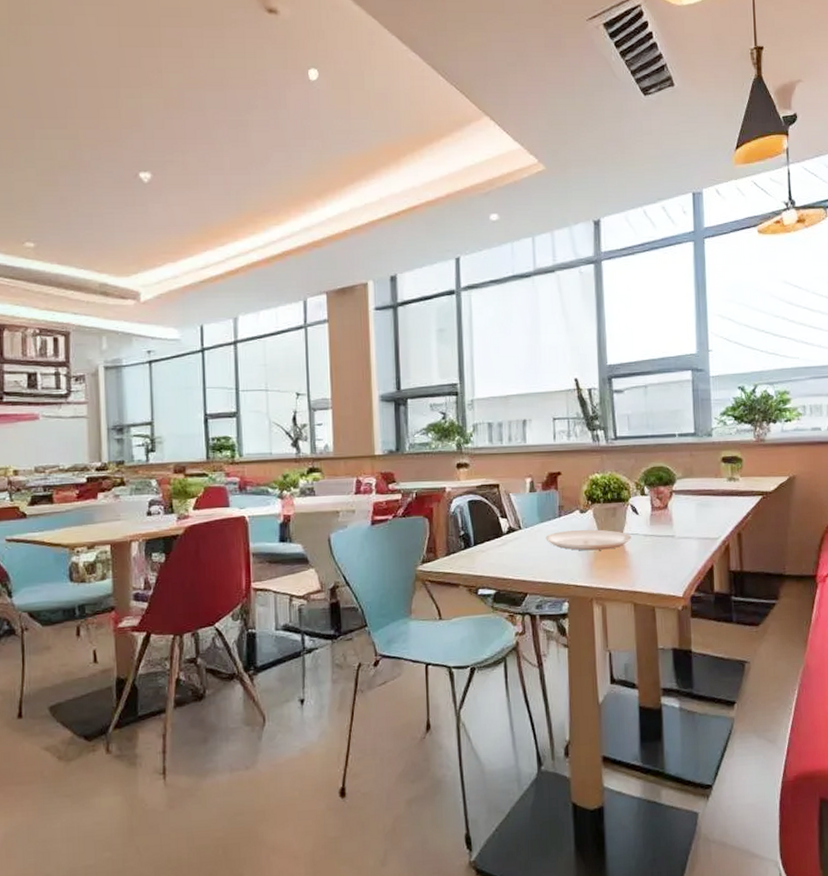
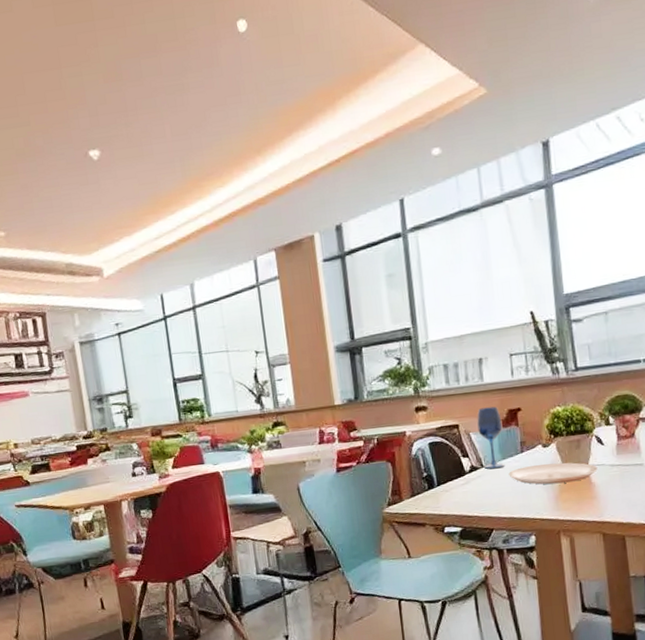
wineglass: none [517,469,542,532] -> present [477,406,504,469]

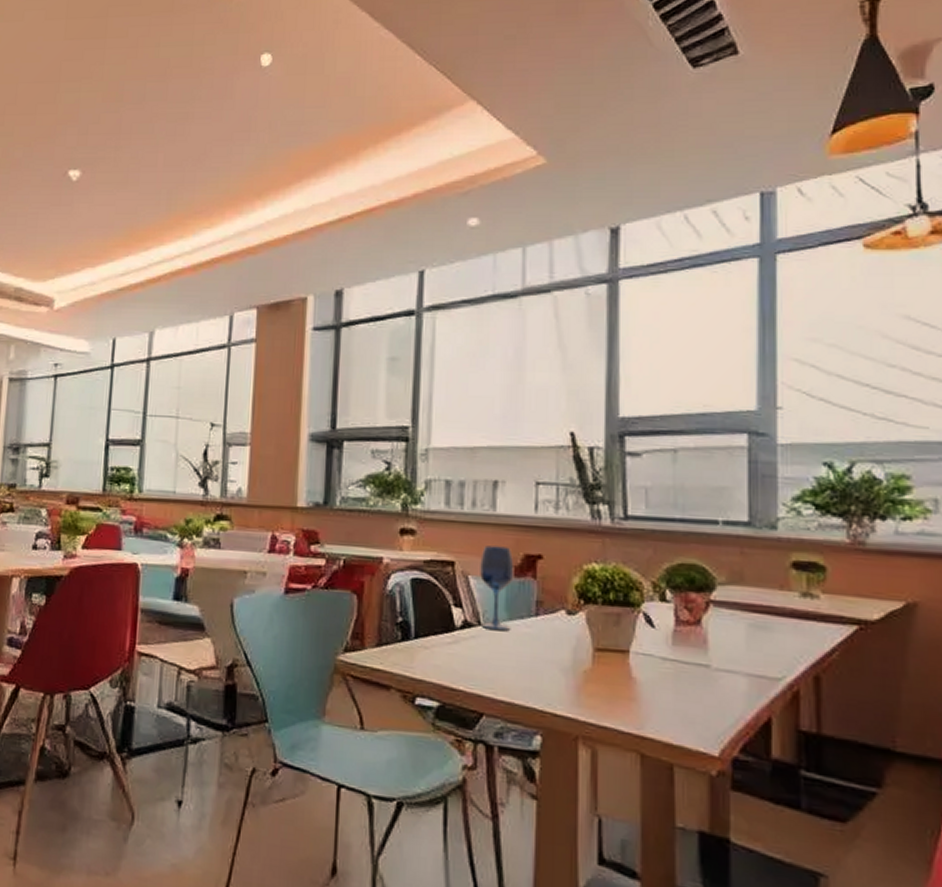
plate: present [508,462,598,485] -> none [514,635,642,671]

